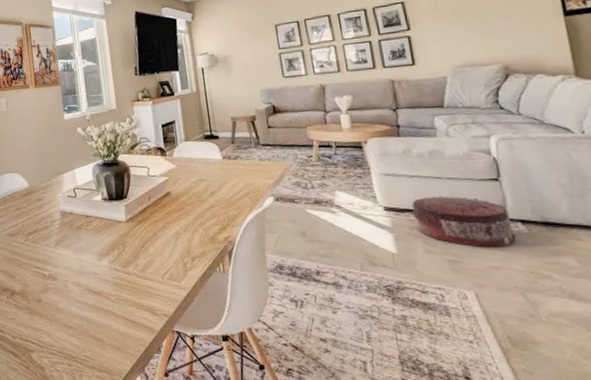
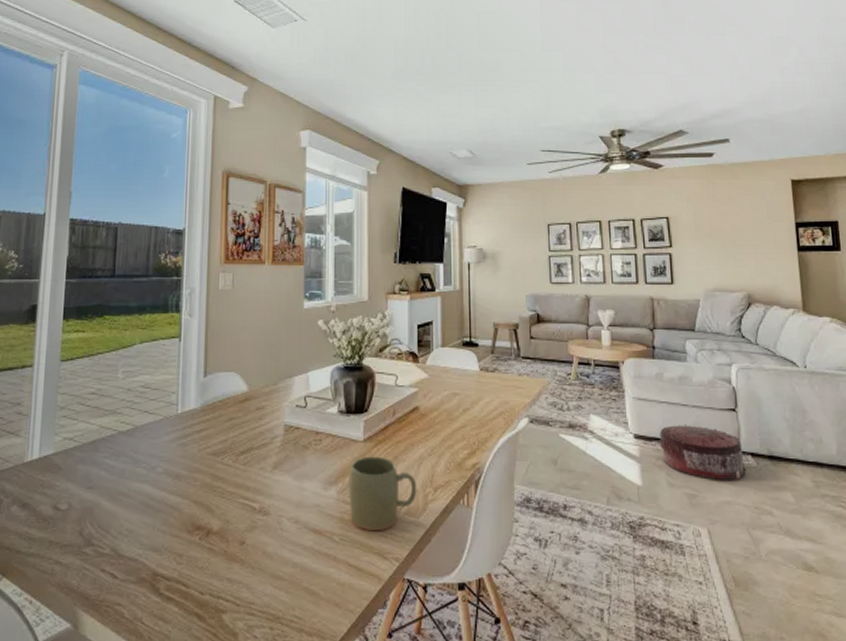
mug: none [117,233,177,293] -> present [349,456,417,532]

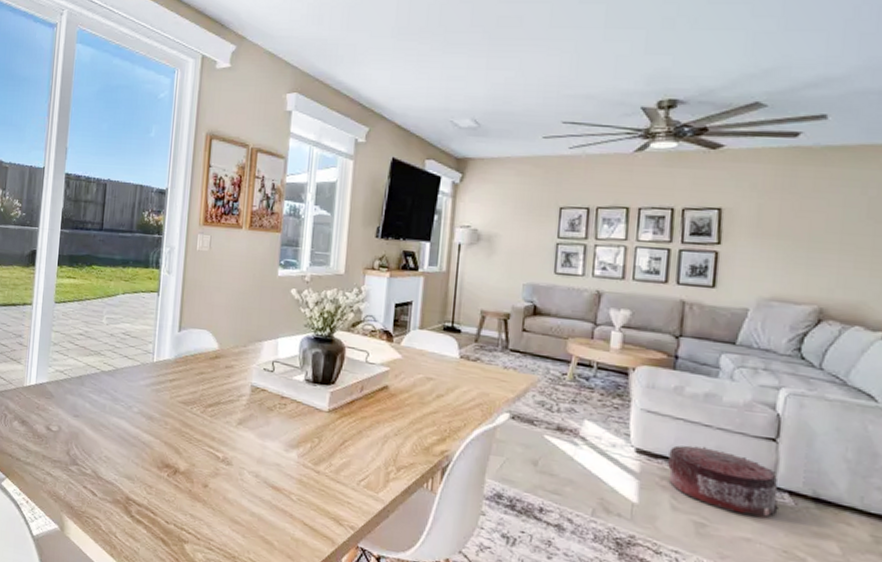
mug: present [349,456,417,532] -> none [308,426,380,498]

